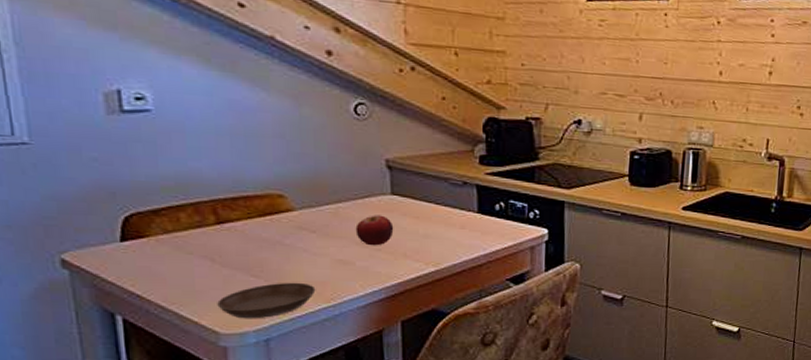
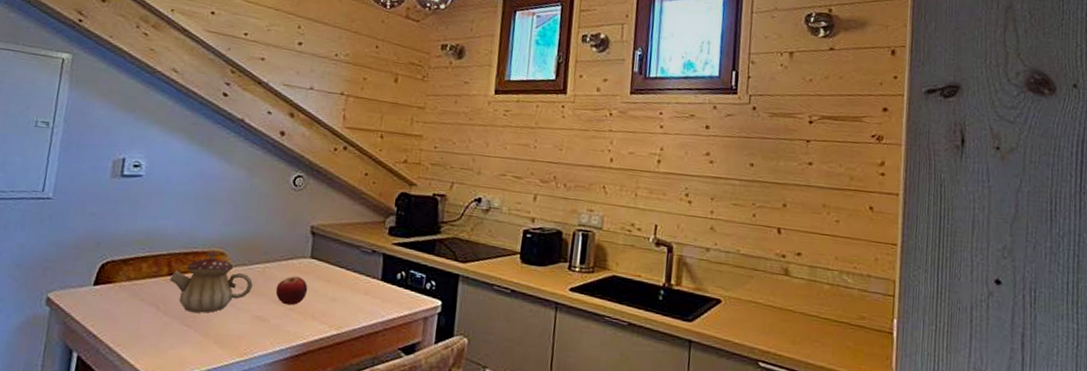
saucer: present [217,282,316,319] -> none [152,333,234,367]
teapot: none [220,194,326,262] -> present [169,251,253,313]

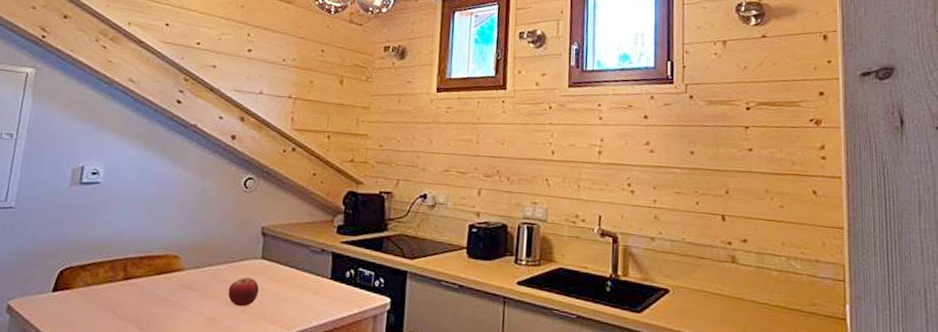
teapot: present [169,251,253,313] -> none [125,255,206,317]

